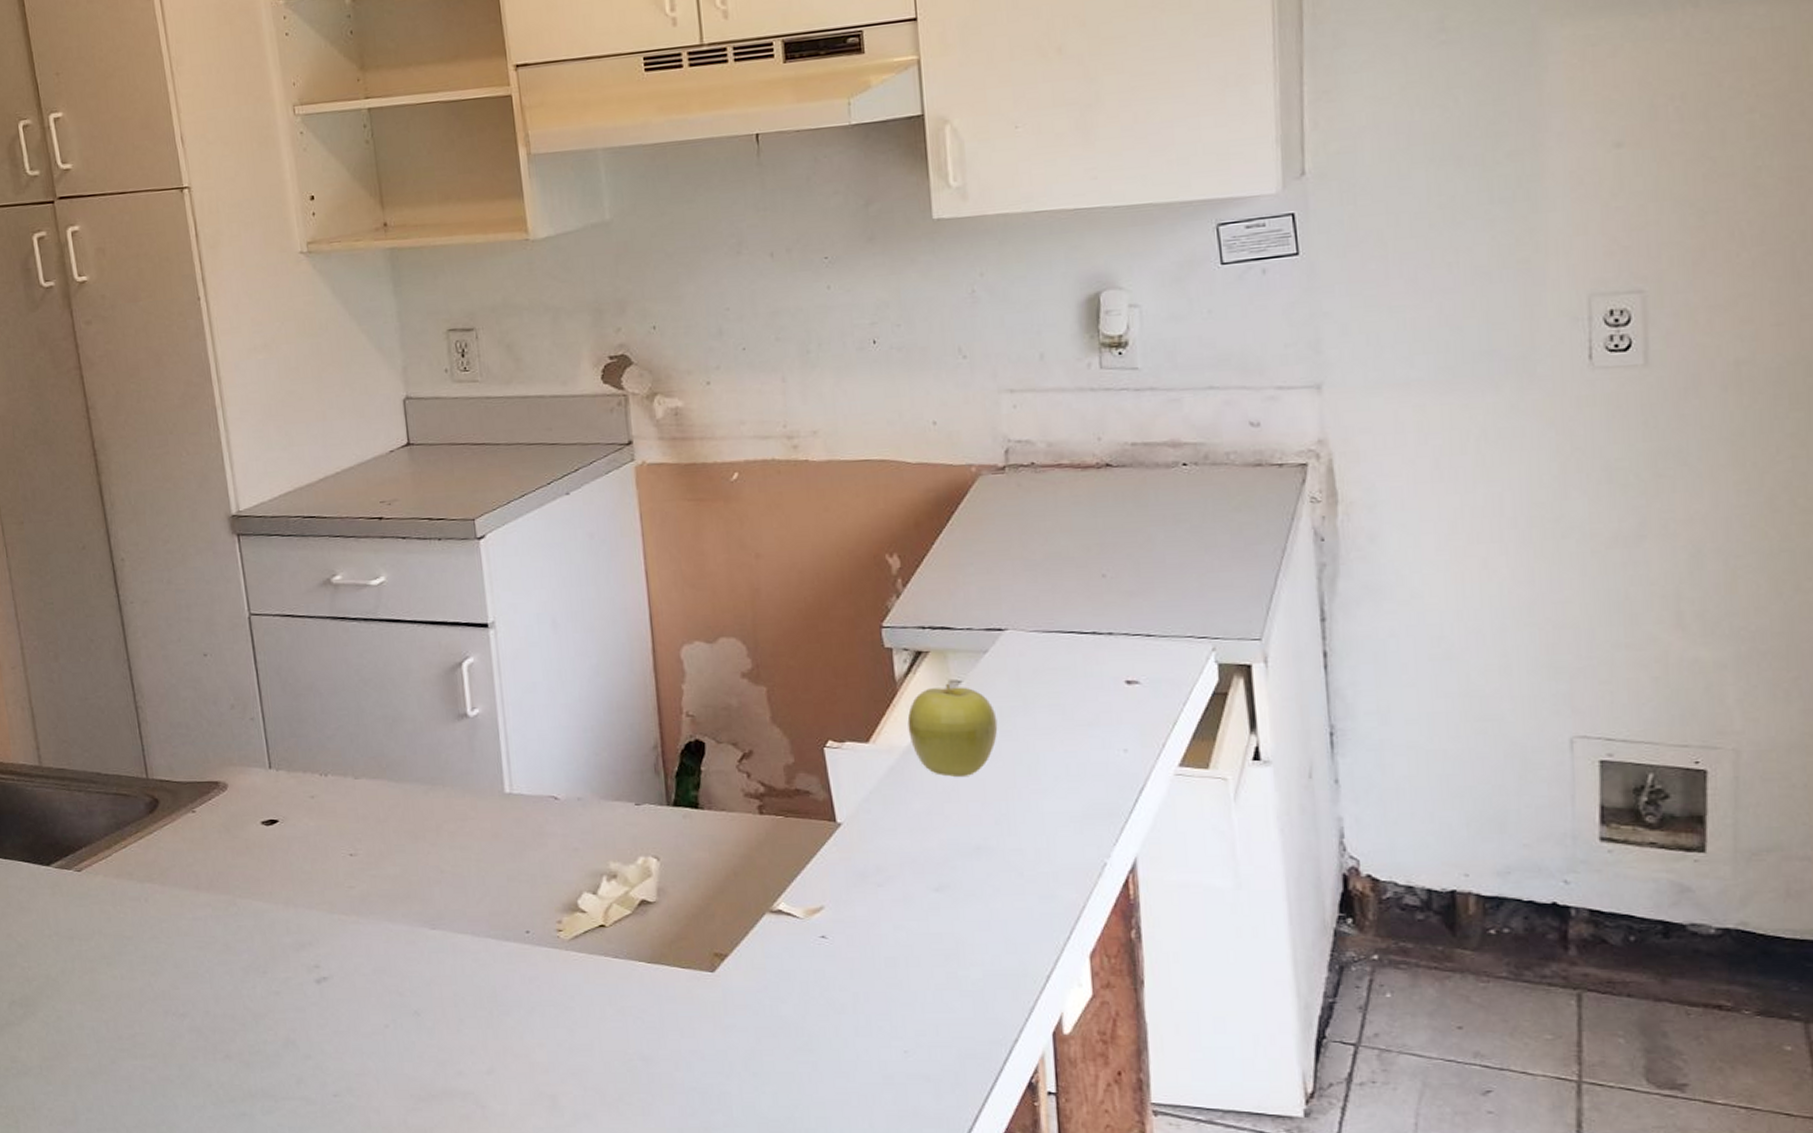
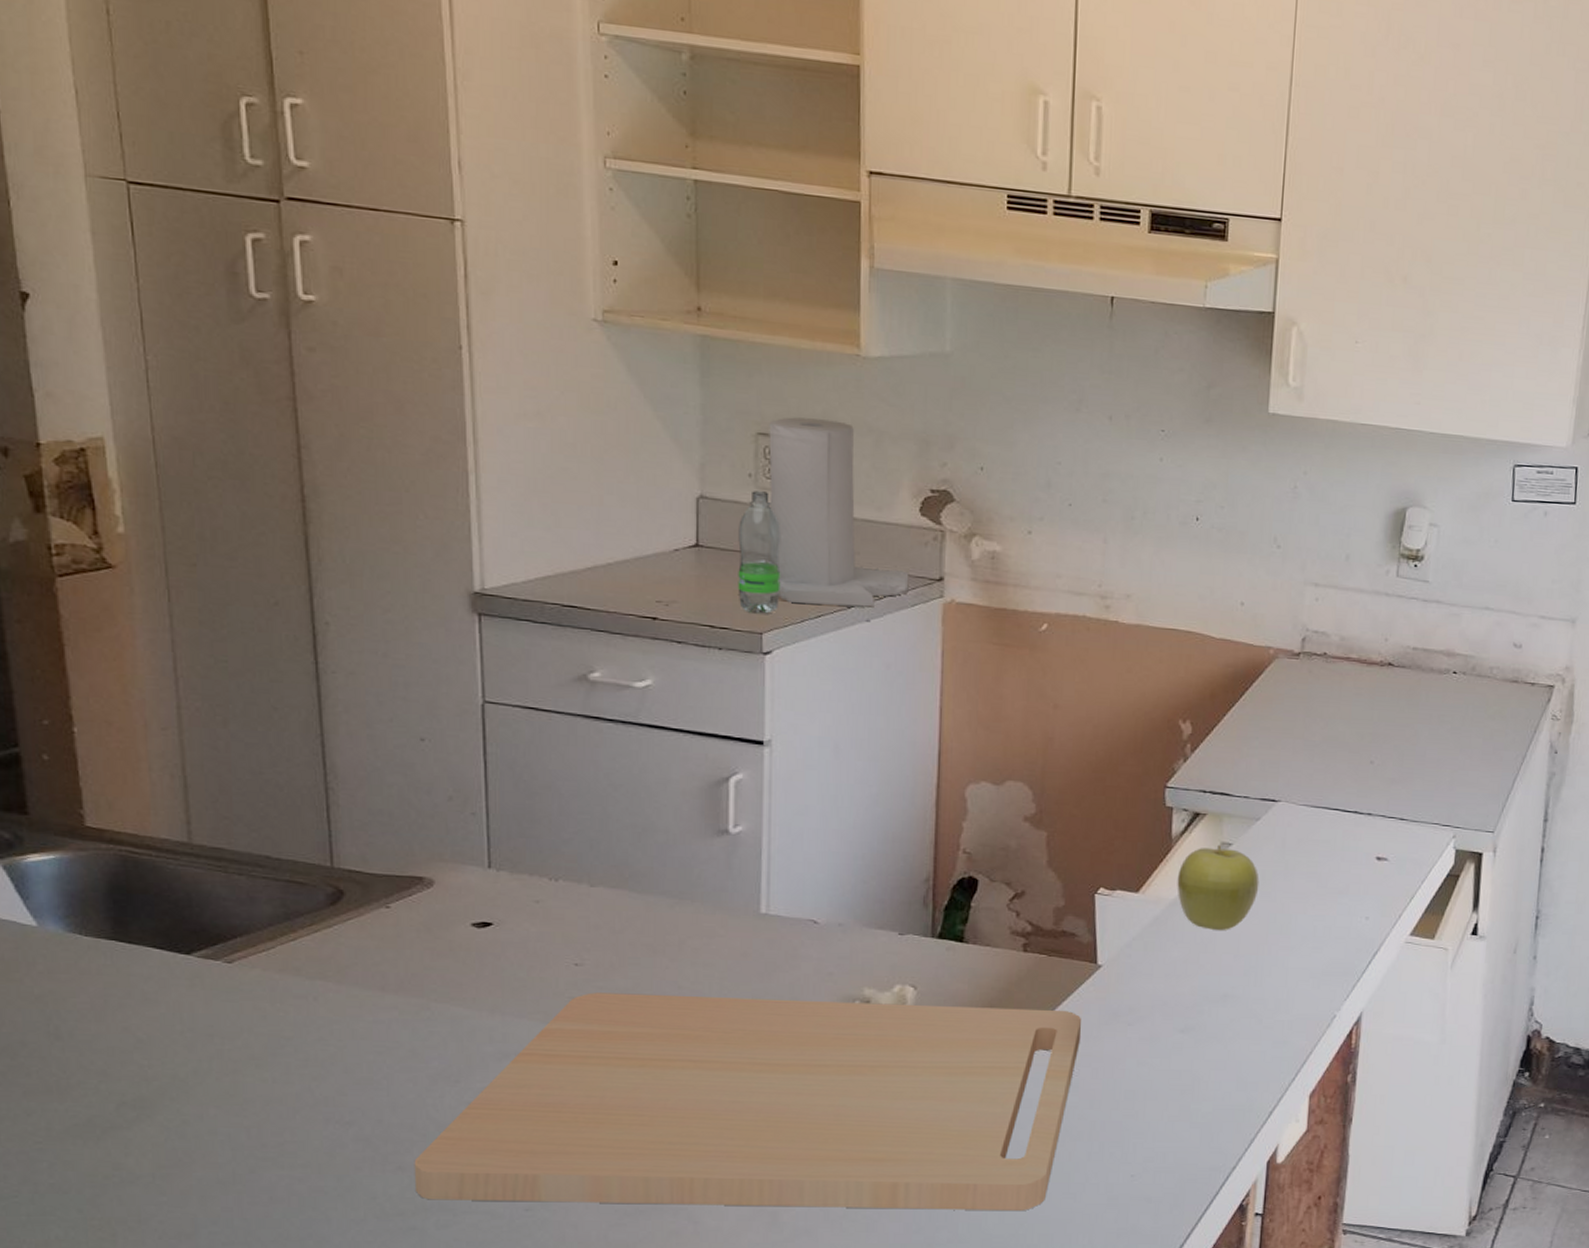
cutting board: none [238,873,830,1092] -> present [414,992,1081,1210]
bottle: none [442,384,486,502] -> present [737,491,782,614]
paper towel: none [457,305,601,487] -> present [769,417,909,607]

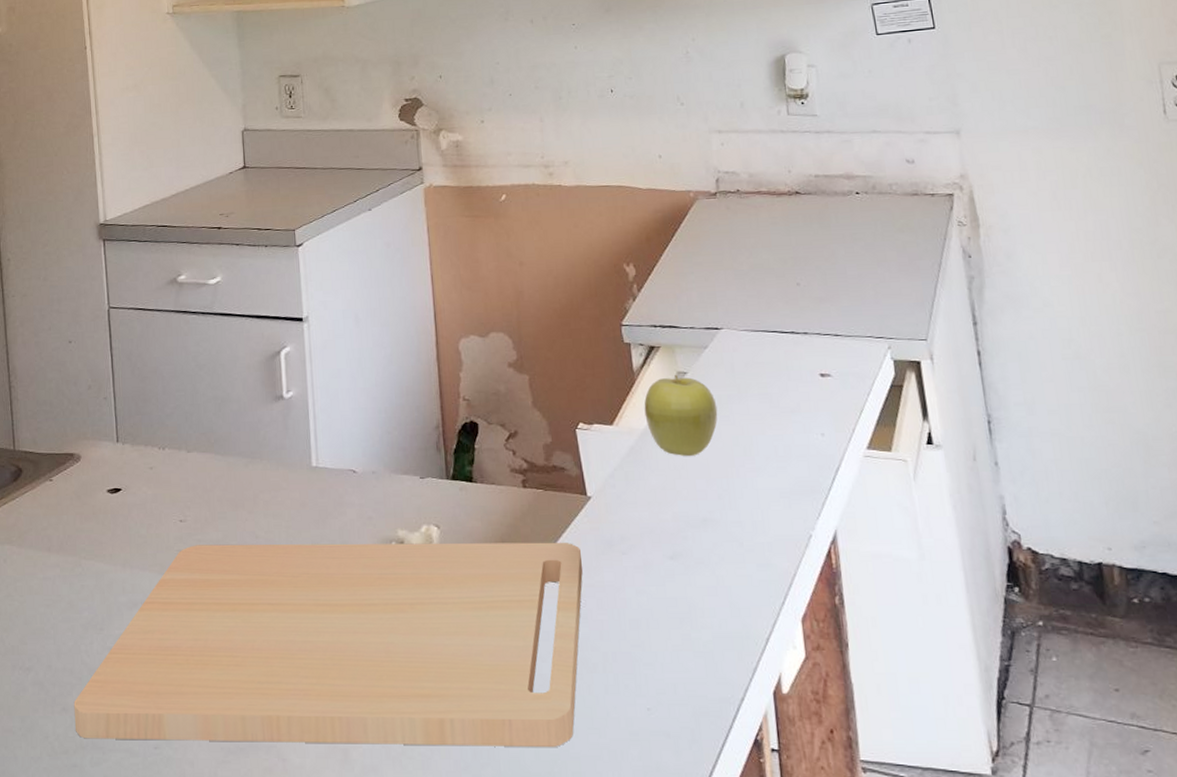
bottle: present [737,491,782,614] -> none [272,119,305,215]
paper towel: present [769,417,909,607] -> none [287,57,397,204]

